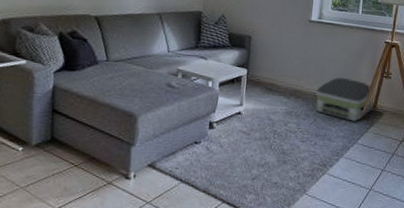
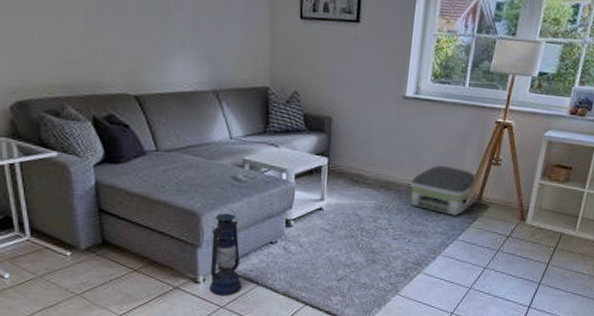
lantern: none [138,108,169,192] -> present [209,205,242,296]

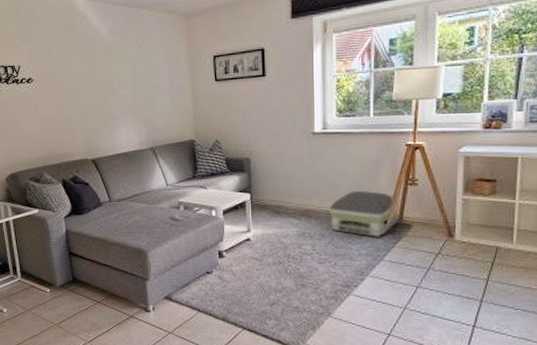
lantern: present [209,205,242,296] -> none [157,242,186,323]

